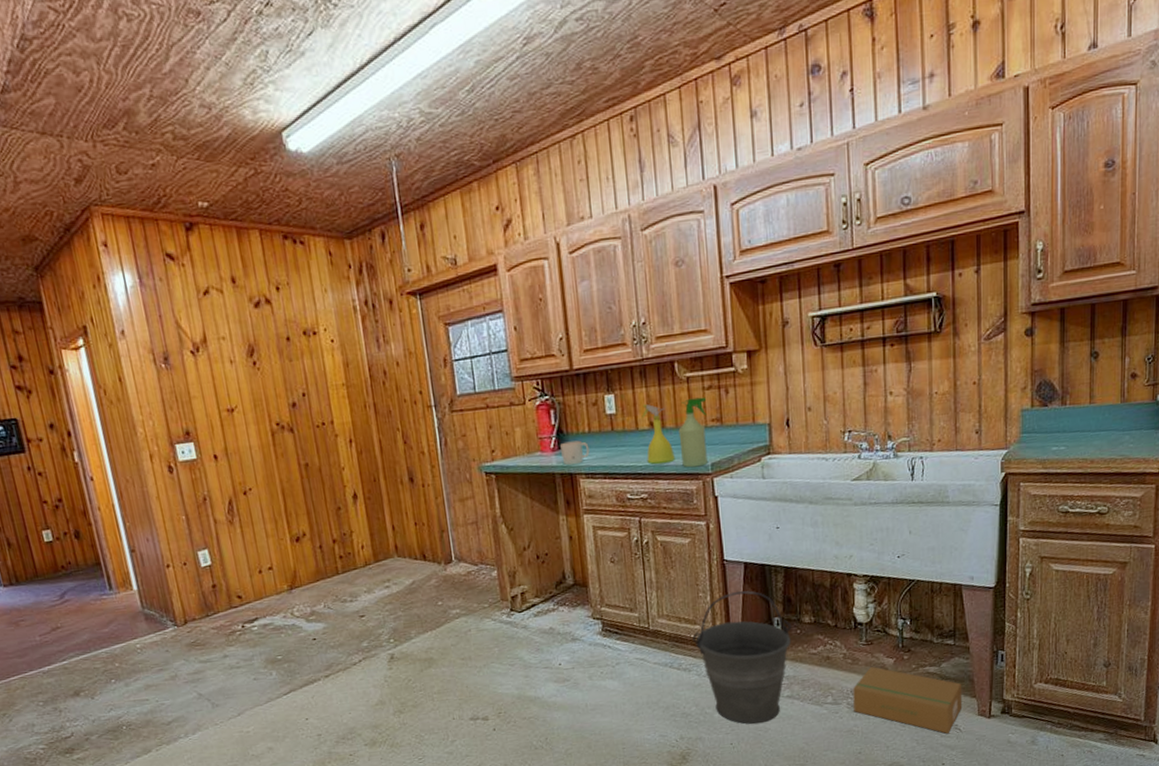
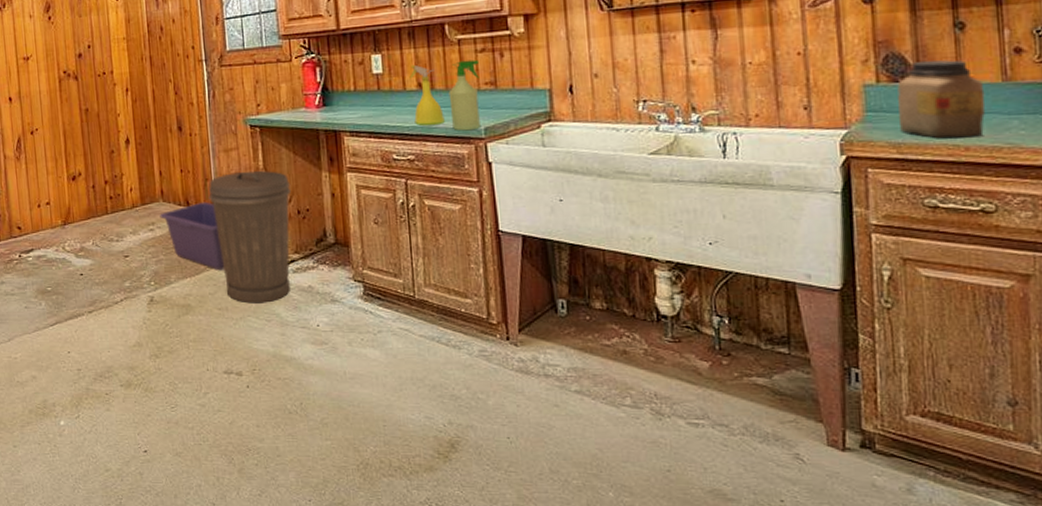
storage bin: none [395,553,466,621] -> present [160,201,225,270]
trash can: none [445,518,532,651] -> present [208,170,292,304]
mug: present [560,440,590,466] -> none [325,98,355,123]
bucket: present [692,590,792,724] -> none [463,265,580,418]
box: present [853,666,963,734] -> none [657,368,805,464]
jar: none [1045,385,1108,455] -> present [897,60,986,139]

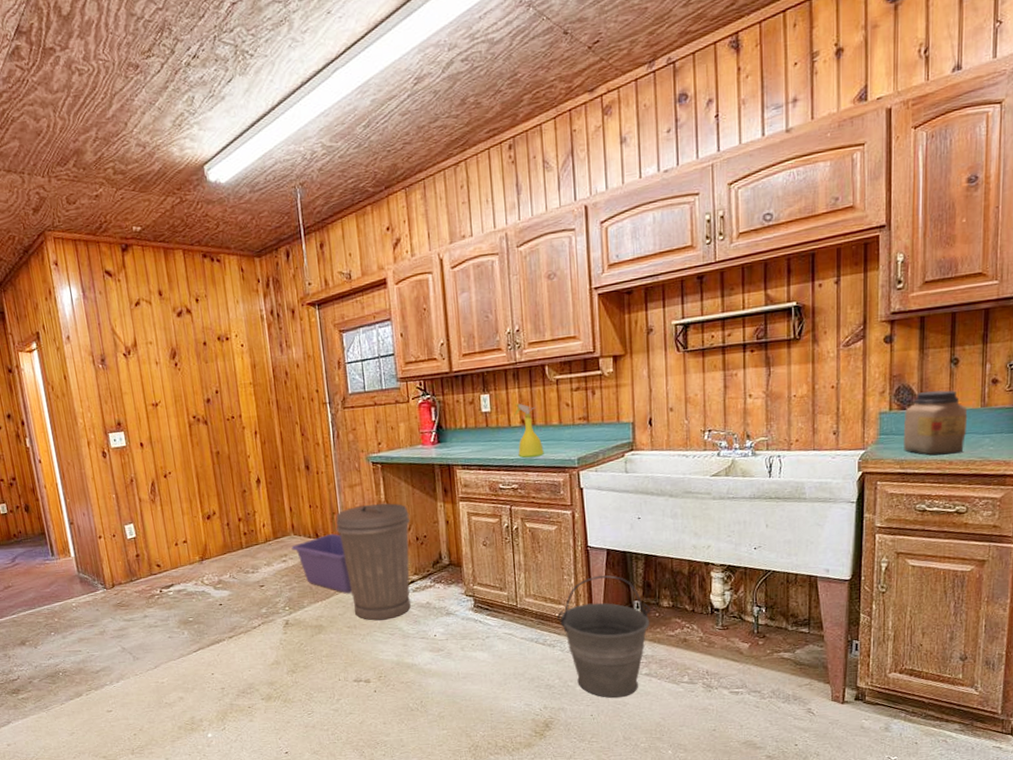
spray bottle: present [448,59,480,131] -> none [547,397,575,462]
bucket: none [463,265,580,418] -> present [557,575,651,698]

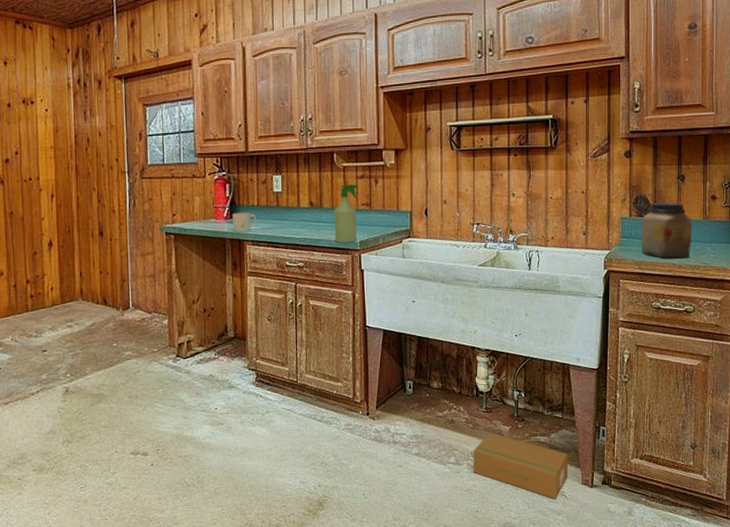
storage bin: present [291,533,353,593] -> none [78,300,137,362]
trash can: present [335,503,411,621] -> none [125,273,199,391]
mug: none [440,435,466,458] -> present [232,212,257,233]
spray bottle: present [514,403,544,459] -> none [303,186,329,239]
spray bottle: none [547,397,575,462] -> present [334,184,359,244]
bucket: present [557,575,651,698] -> none [335,354,422,477]
box: none [709,649,816,717] -> present [473,432,569,500]

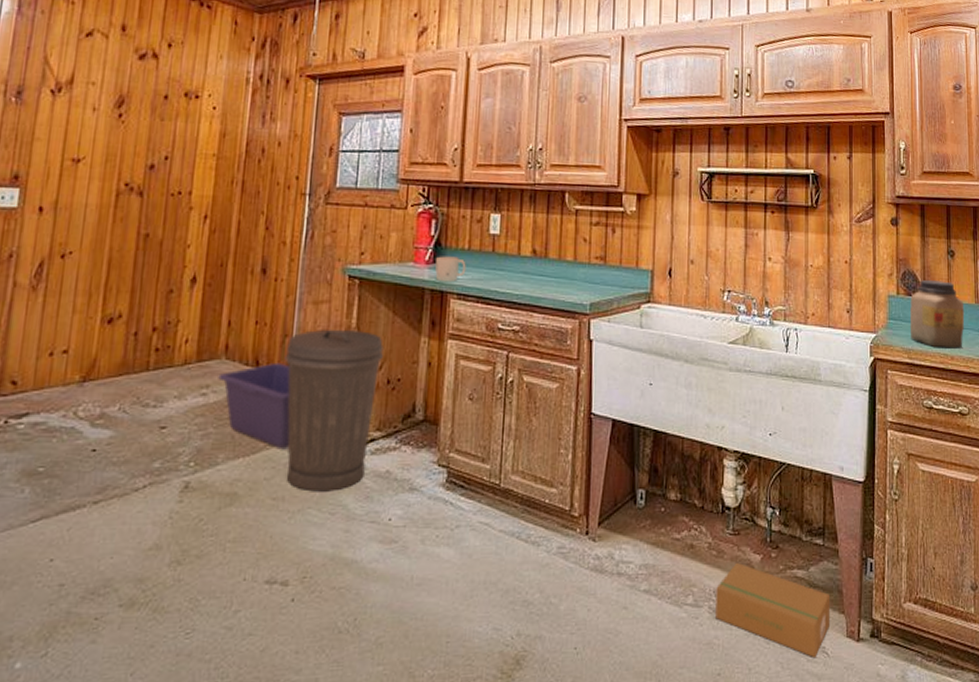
storage bin: none [78,300,137,362] -> present [218,362,291,448]
trash can: none [125,273,199,391] -> present [284,329,384,492]
spray bottle: present [334,184,359,244] -> none [560,231,593,305]

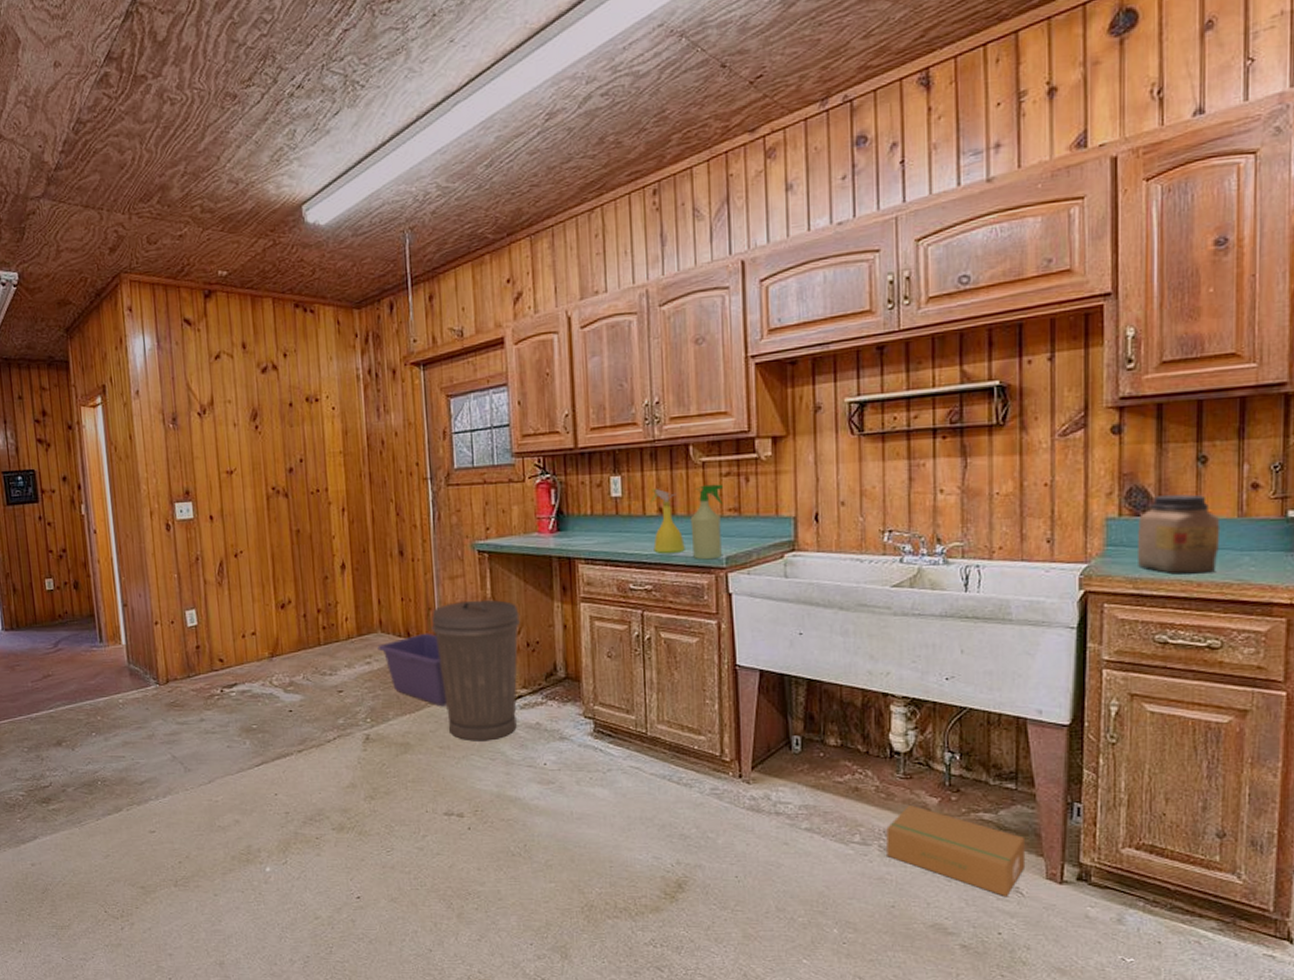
mug: present [435,256,466,283] -> none [560,523,591,549]
spray bottle: none [524,229,554,296] -> present [650,488,685,555]
spray bottle: none [560,231,593,305] -> present [690,484,724,560]

